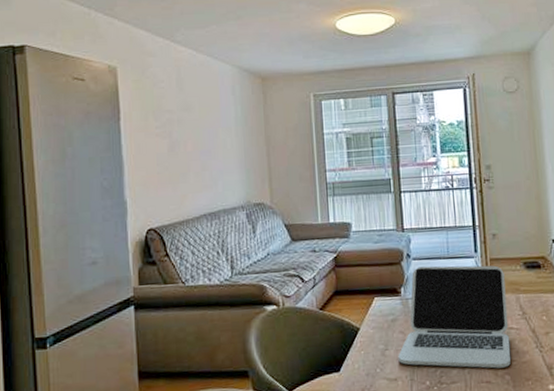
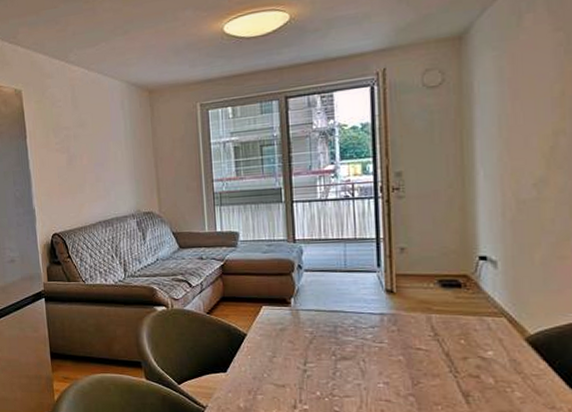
laptop: present [398,265,511,369] -> none [286,278,417,389]

